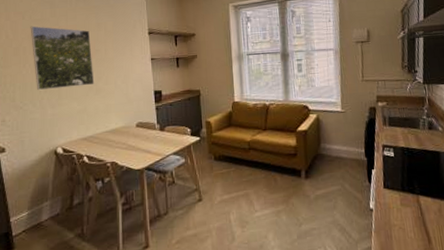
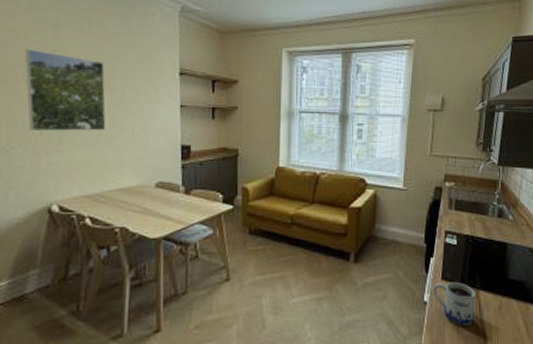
mug: none [376,190,418,229] -> present [432,282,476,326]

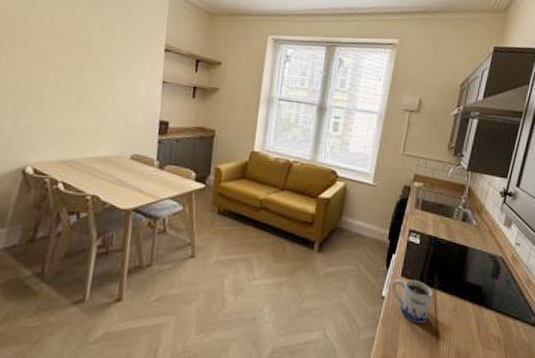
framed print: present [25,48,106,131] -> none [11,10,91,99]

